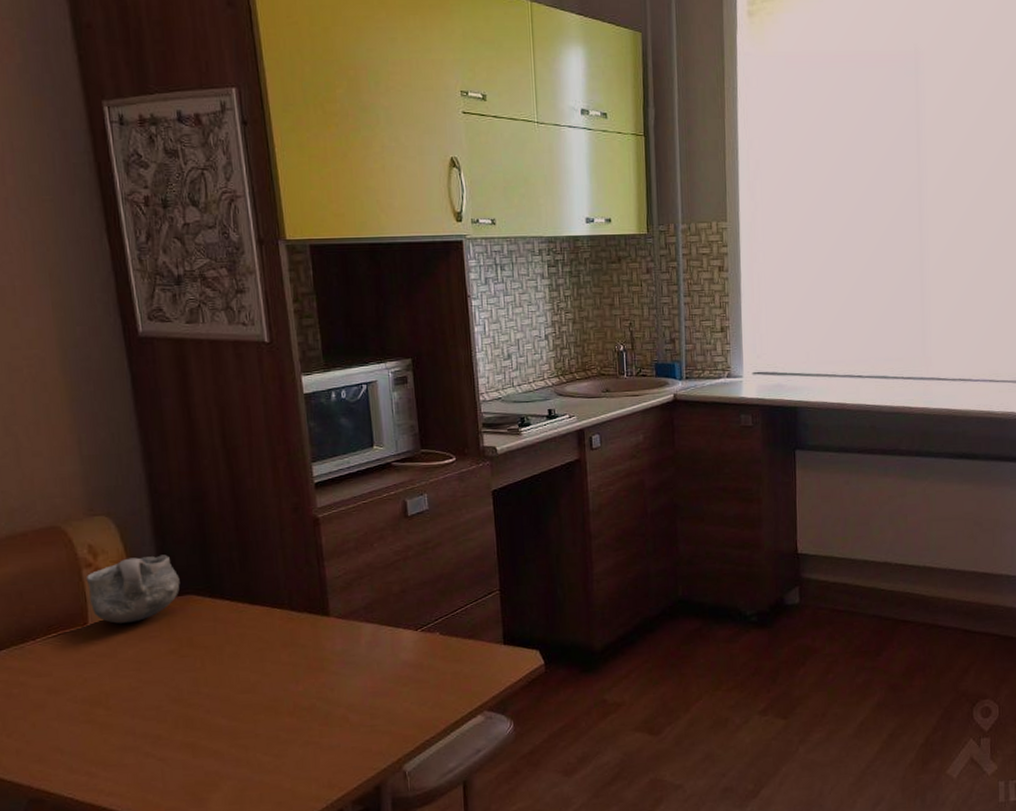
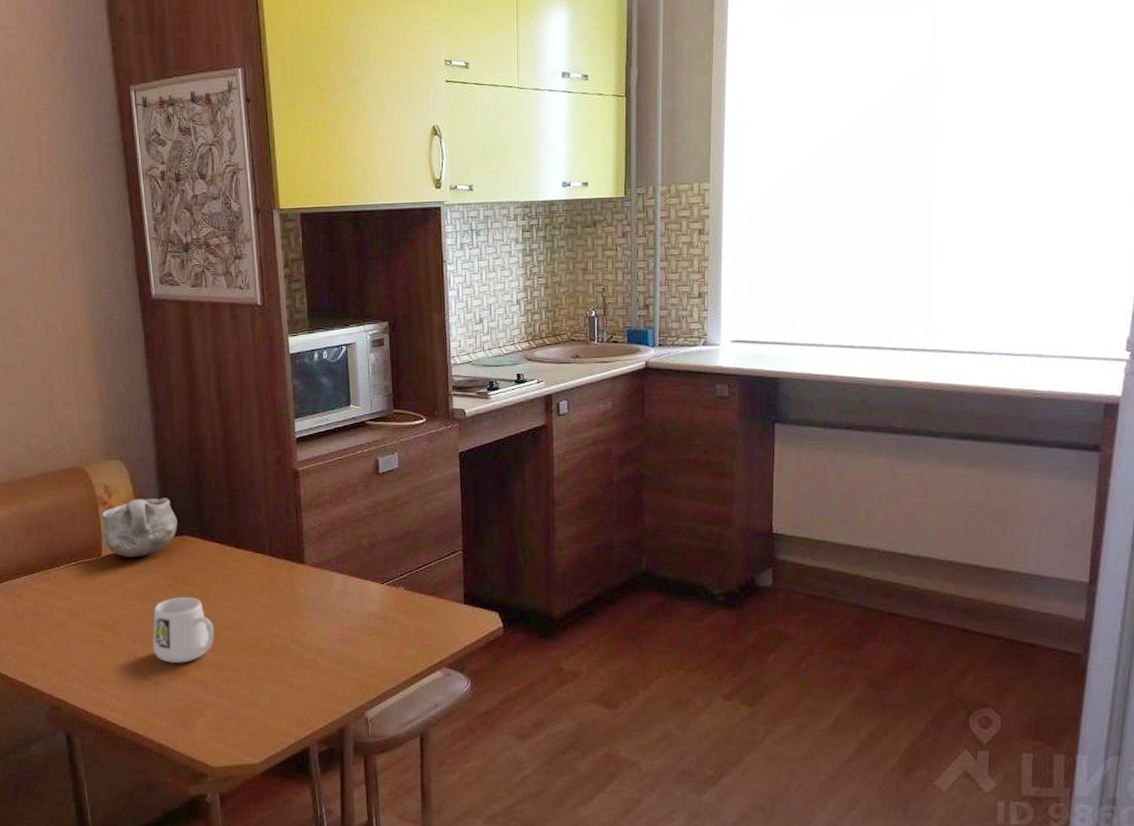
mug: none [154,662,228,737] -> present [152,597,214,664]

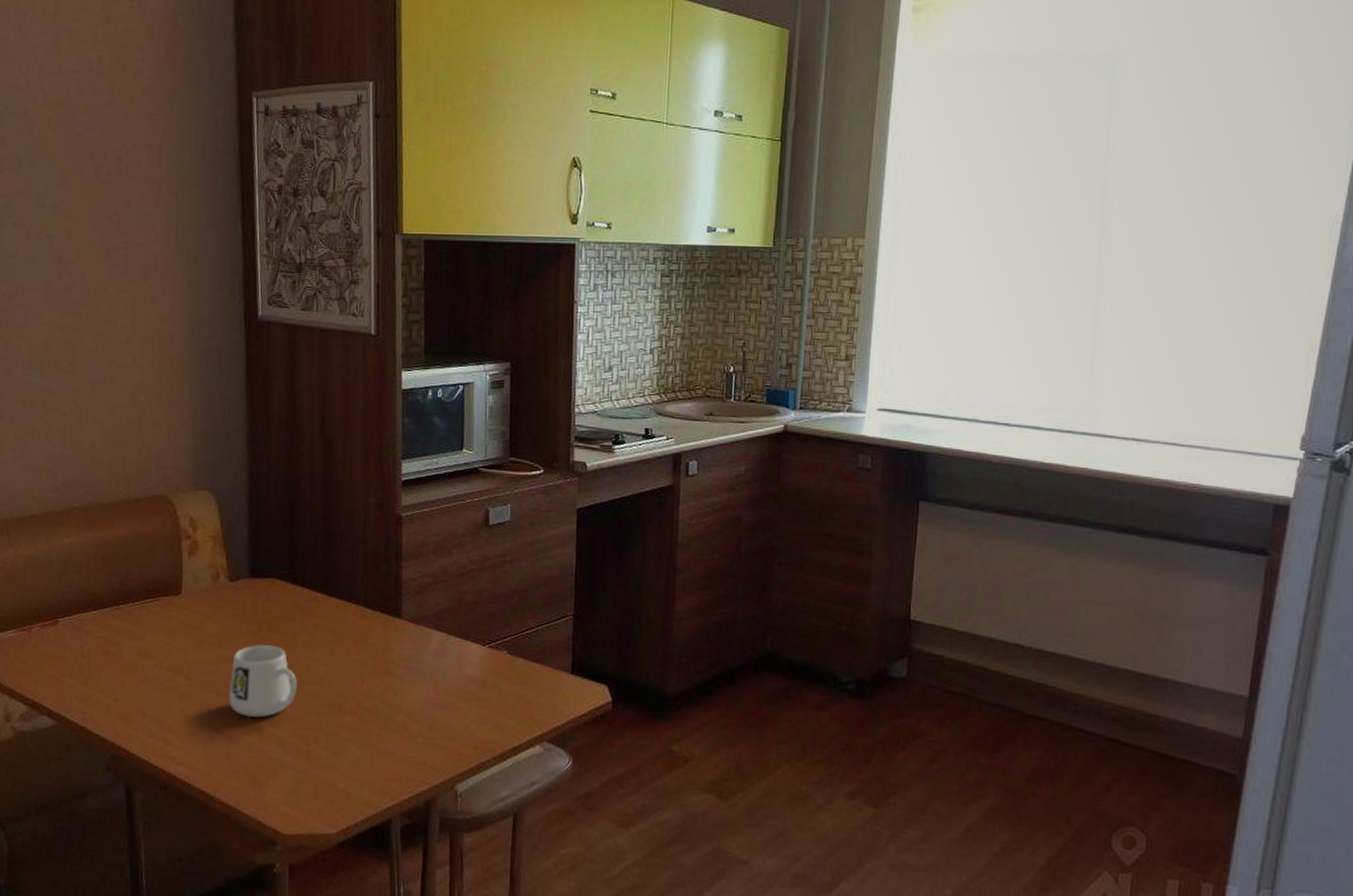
bowl: present [101,498,178,557] -> none [184,534,267,598]

